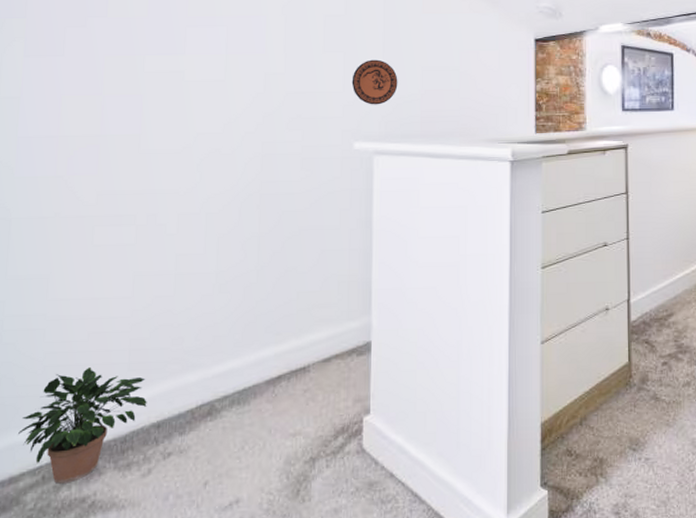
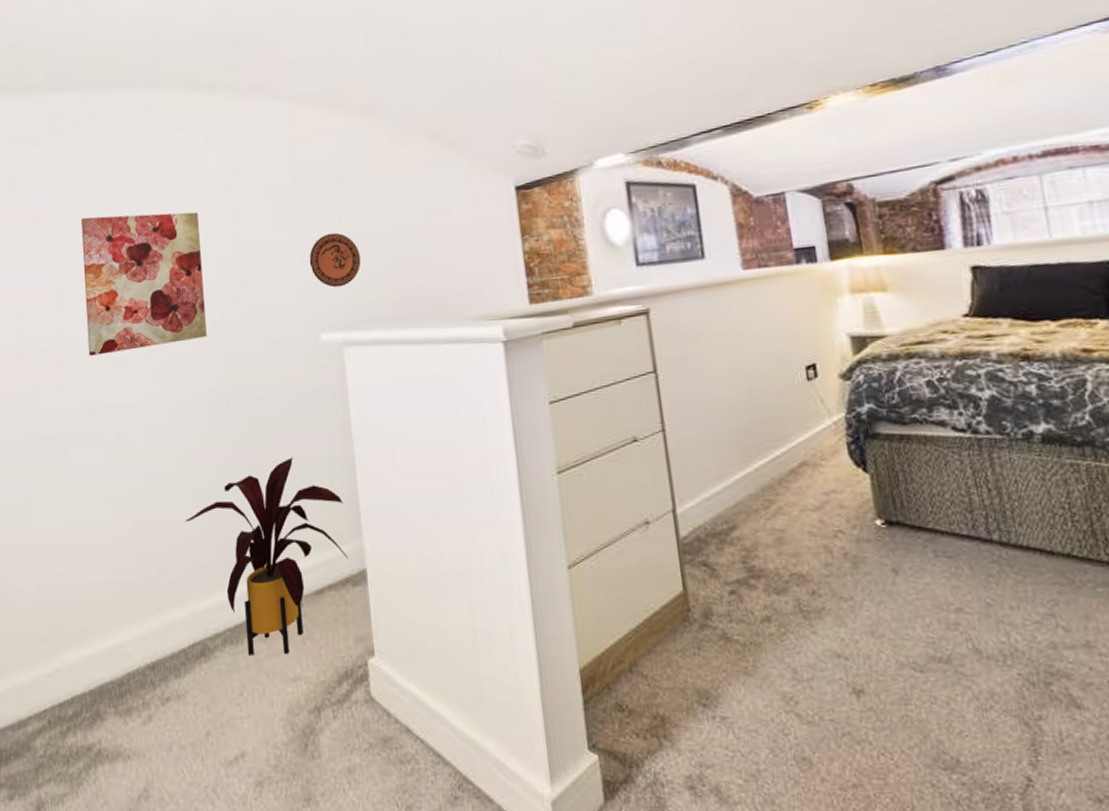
potted plant: present [18,366,147,484] -> none [21,601,139,729]
wall art: none [128,21,252,145] -> present [80,212,207,356]
house plant: none [207,245,358,416] -> present [185,457,349,657]

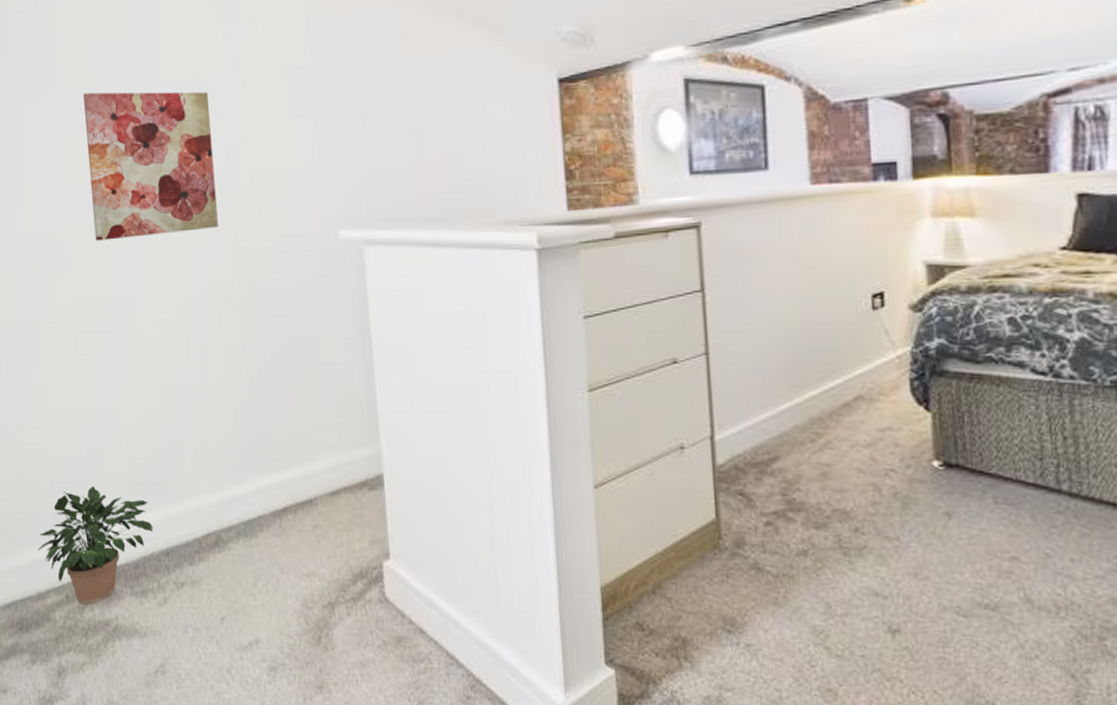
potted plant: none [21,601,139,729] -> present [38,485,154,605]
house plant: present [185,457,349,657] -> none [198,357,365,552]
decorative plate: present [309,232,361,288] -> none [328,121,384,182]

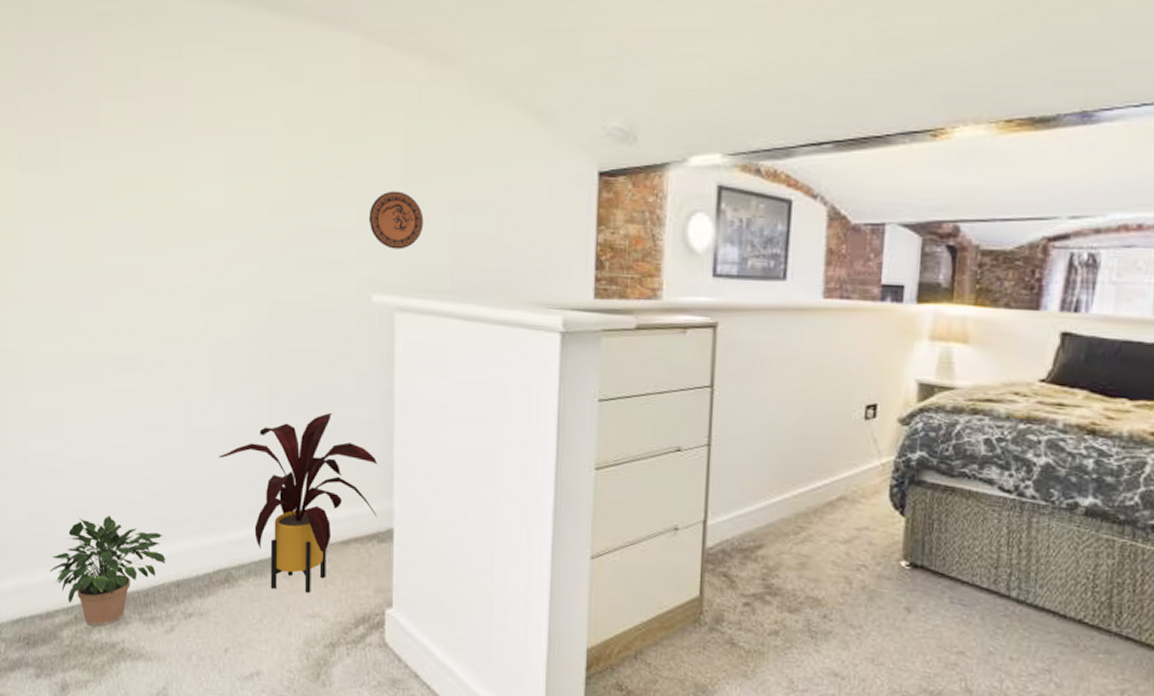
wall art: present [82,91,218,241] -> none [127,132,254,281]
house plant: none [198,357,365,552] -> present [219,412,378,594]
decorative plate: none [328,121,384,182] -> present [368,191,424,250]

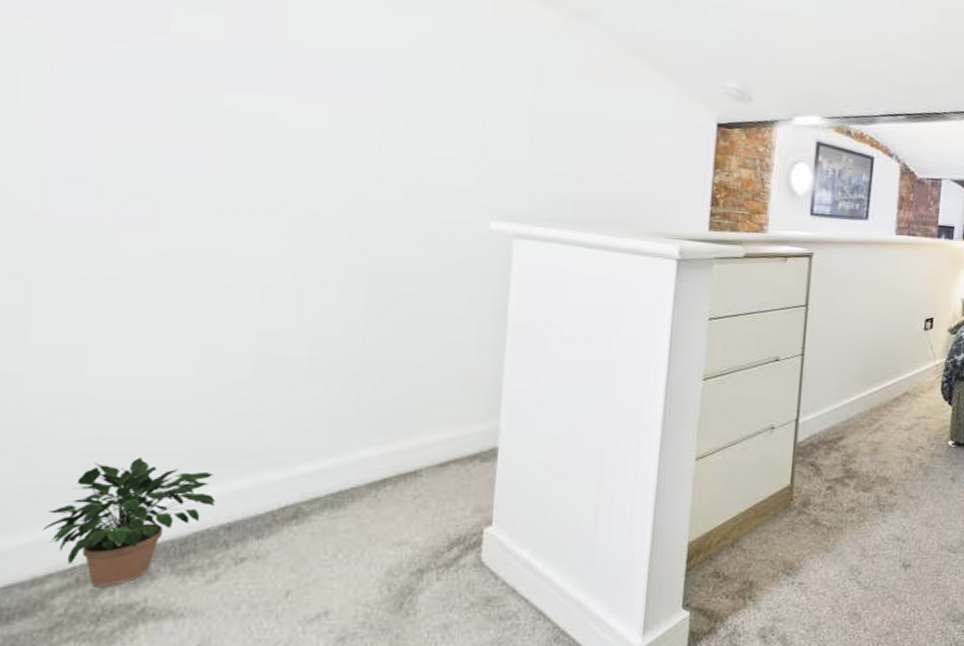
house plant: present [219,412,378,594] -> none [296,335,486,522]
decorative plate: present [368,191,424,250] -> none [491,126,549,181]

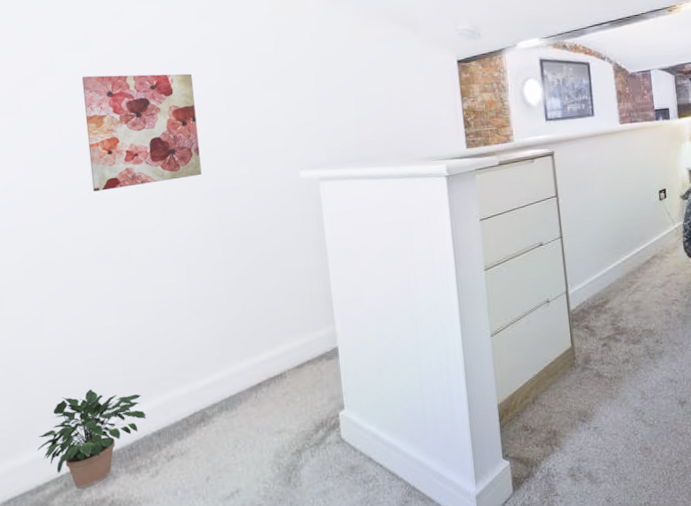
wall art: none [195,45,367,204] -> present [81,73,202,192]

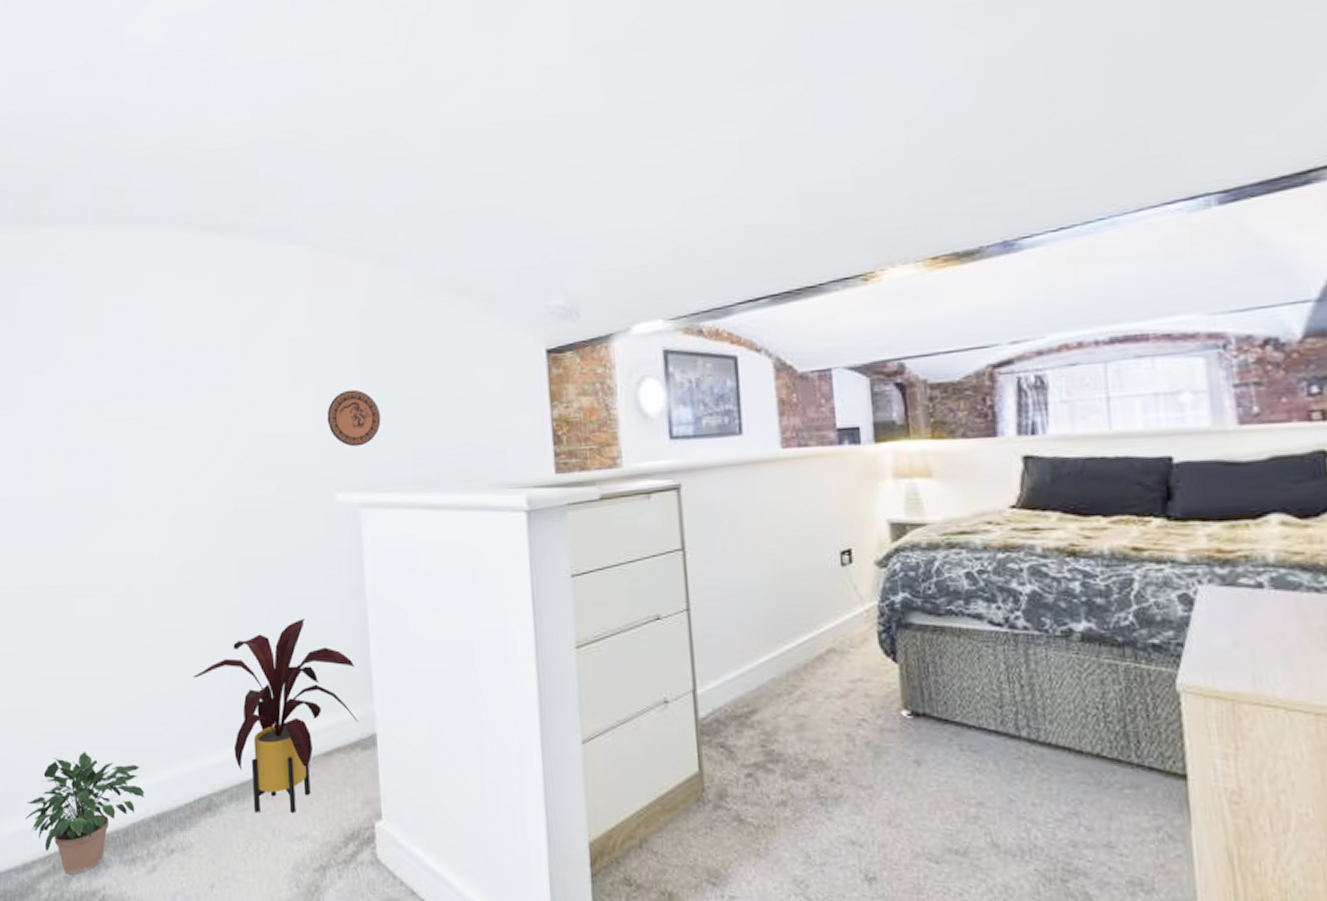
wall art: present [81,73,202,192] -> none [88,361,219,506]
house plant: none [185,266,324,419] -> present [193,618,359,814]
decorative plate: none [290,92,334,136] -> present [327,389,381,447]

